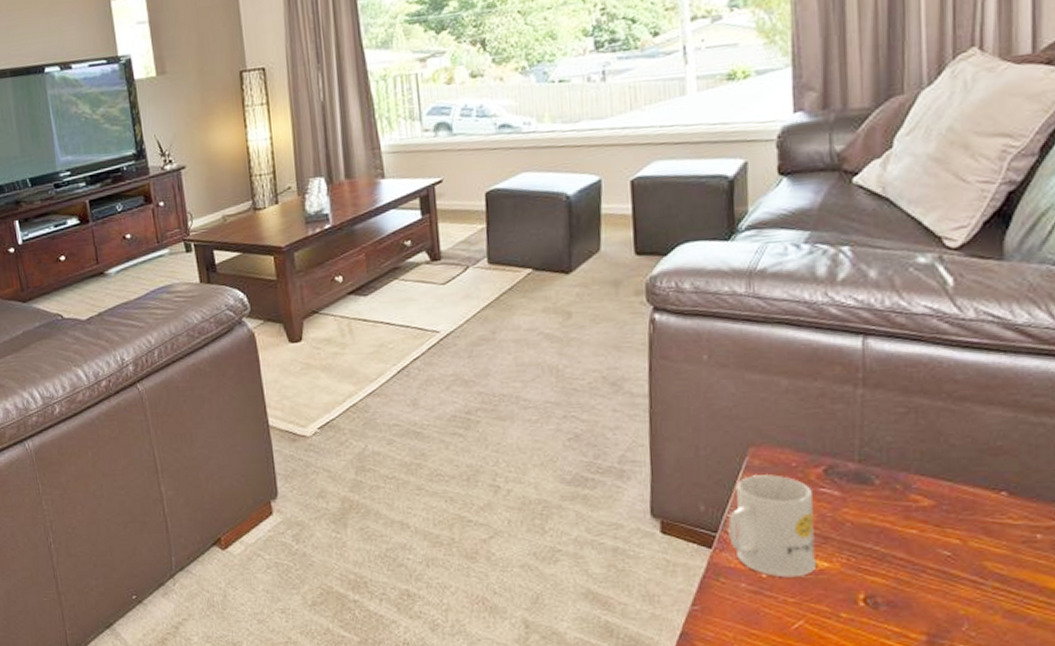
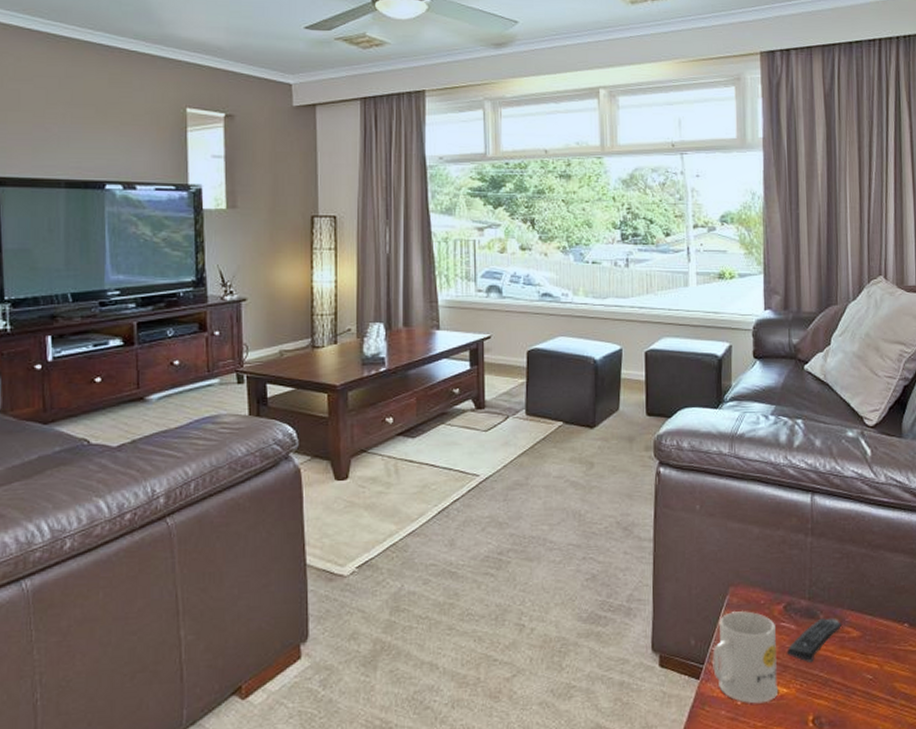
remote control: none [828,483,908,534] -> present [787,618,843,662]

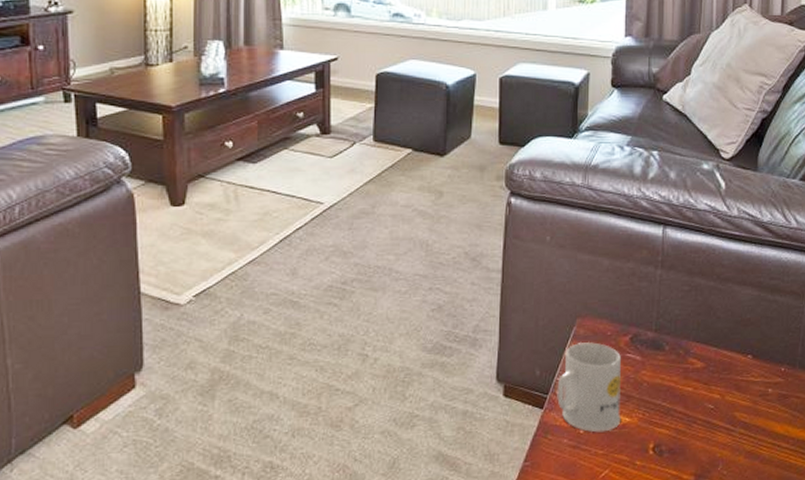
remote control: present [787,618,843,662] -> none [631,349,688,392]

